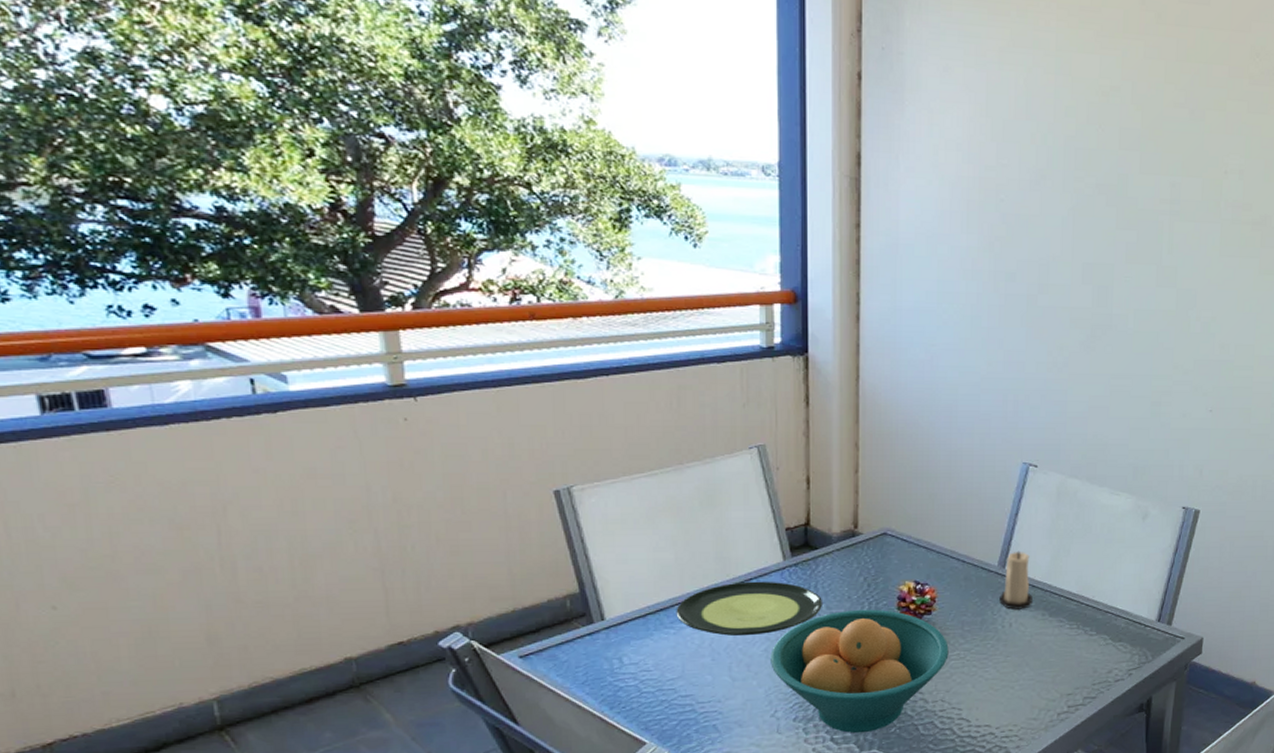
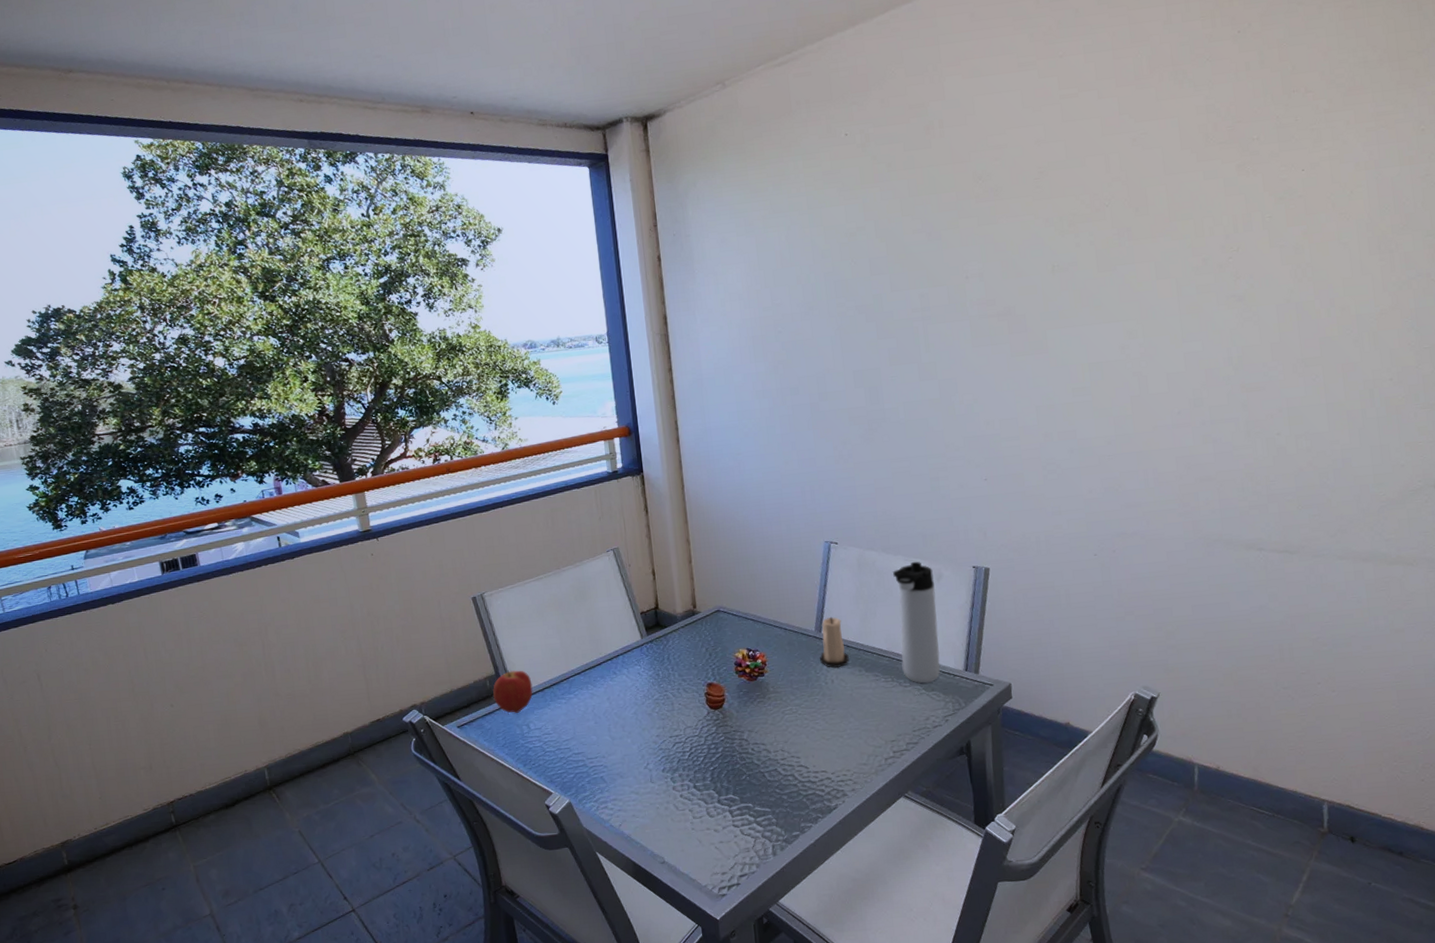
apple: none [575,588,631,643] -> present [493,670,533,713]
plate: present [676,581,822,636] -> none [565,656,675,703]
fruit bowl: present [770,609,949,734] -> none [639,674,783,781]
thermos bottle: none [1090,495,1139,633] -> present [893,561,941,684]

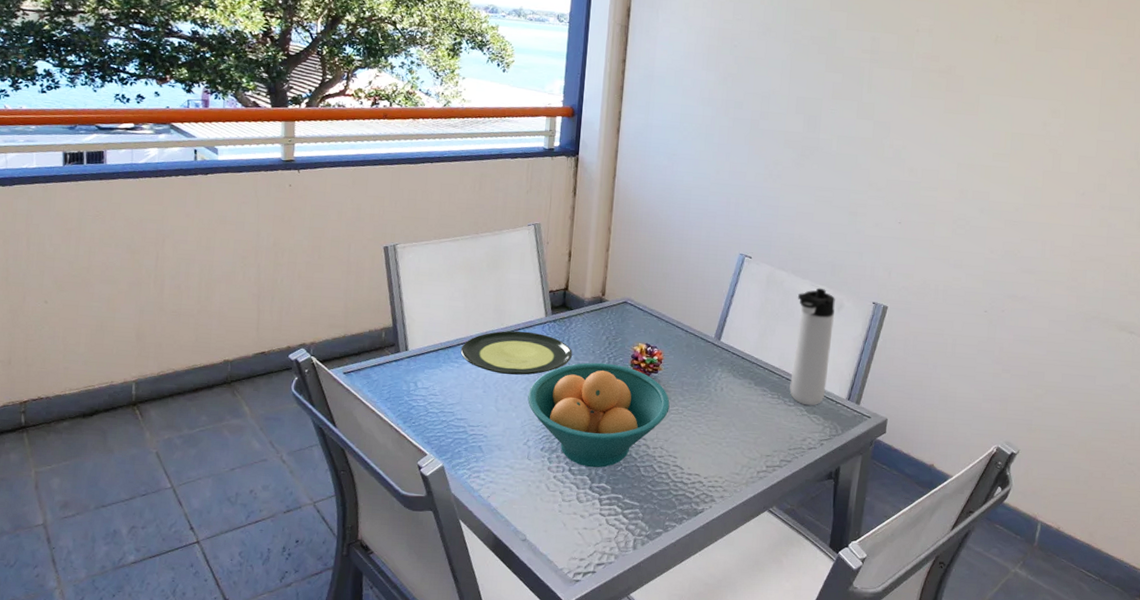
apple: present [493,670,533,713] -> none [386,325,428,369]
plate: none [565,656,675,703] -> present [460,330,572,375]
fruit bowl: none [639,674,783,781] -> present [527,362,670,468]
candle: present [820,616,849,668] -> none [714,326,742,377]

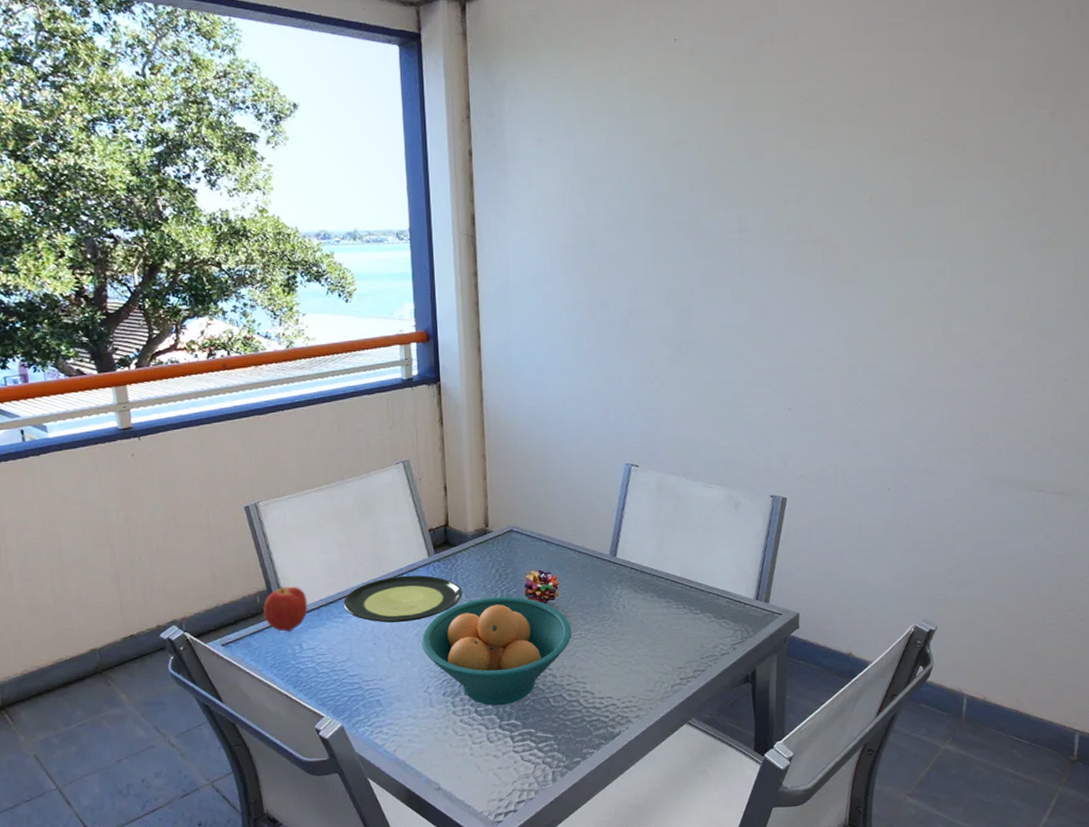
apple: none [386,325,428,369] -> present [263,586,308,632]
thermos bottle: present [789,287,835,406] -> none [692,488,733,611]

